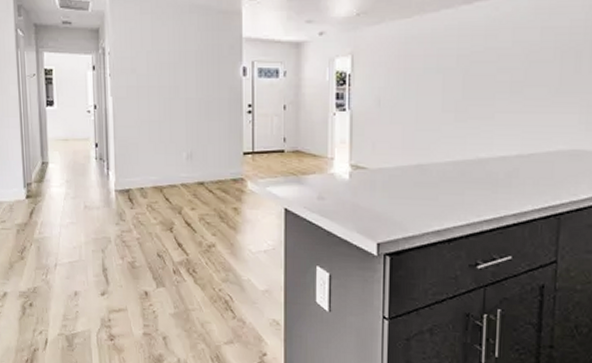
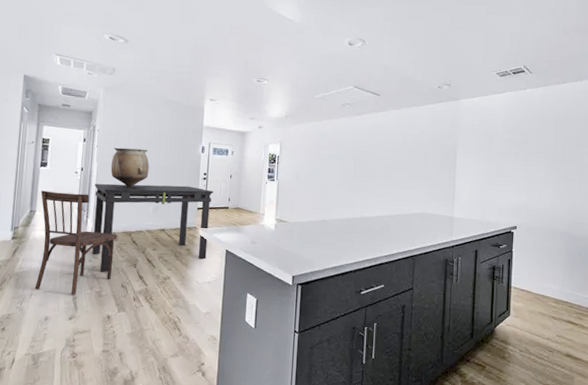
dining chair: none [51,136,146,265] -> present [34,190,117,294]
dining table: none [112,123,263,238] -> present [92,183,214,272]
ceramic pot: none [129,75,177,128] -> present [110,147,150,187]

